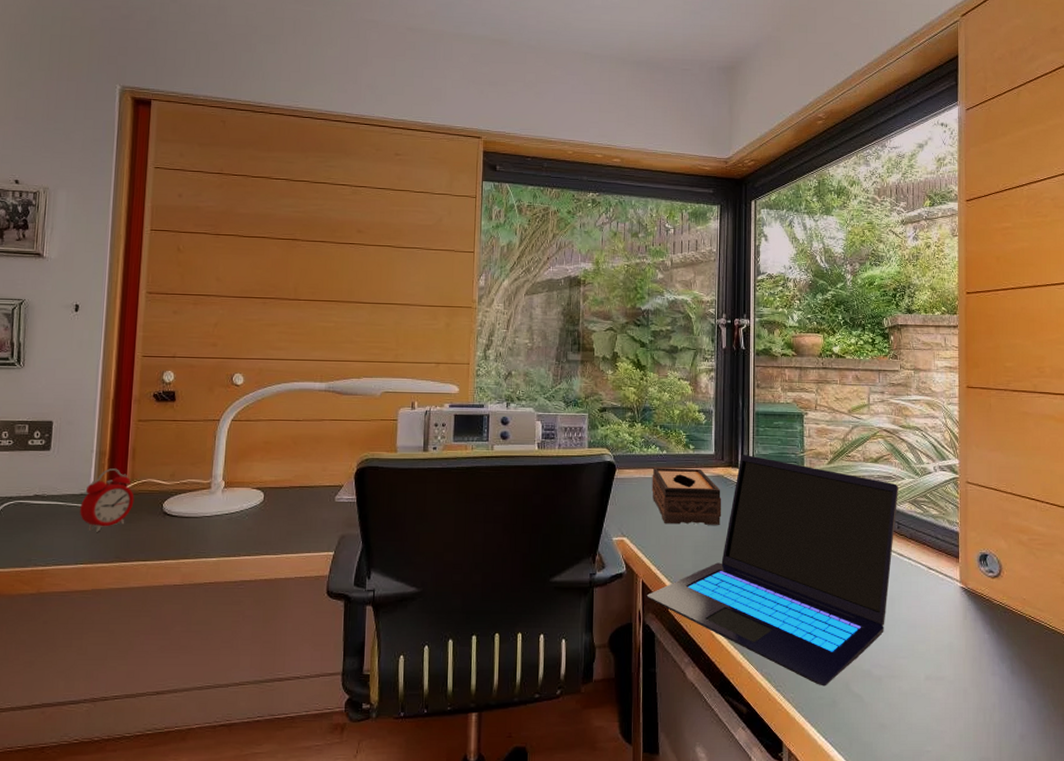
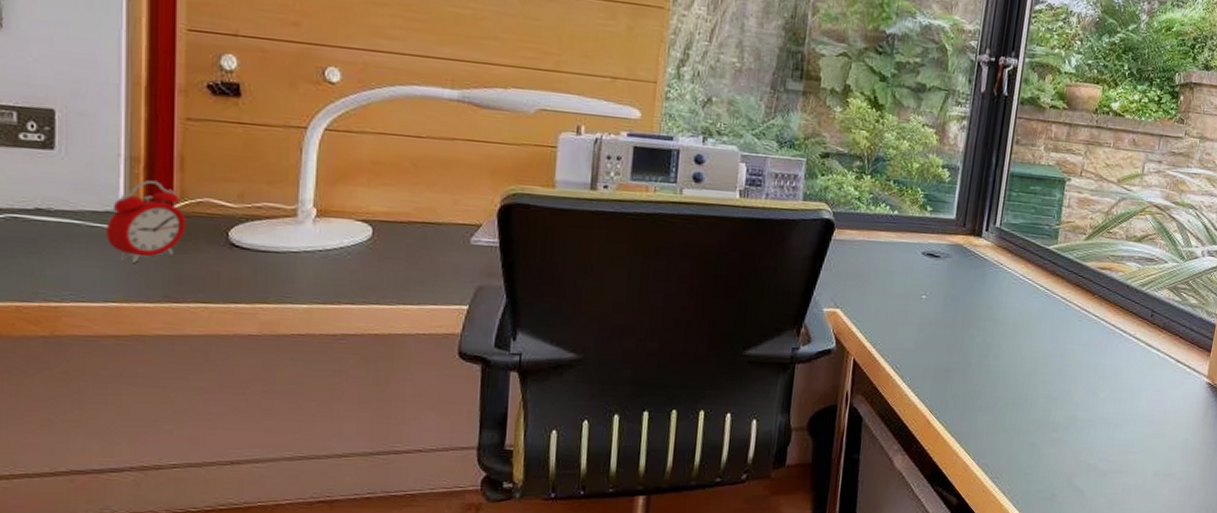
laptop: present [646,454,898,686] -> none [857,221,1160,480]
tissue box: present [652,468,722,525] -> none [875,230,958,301]

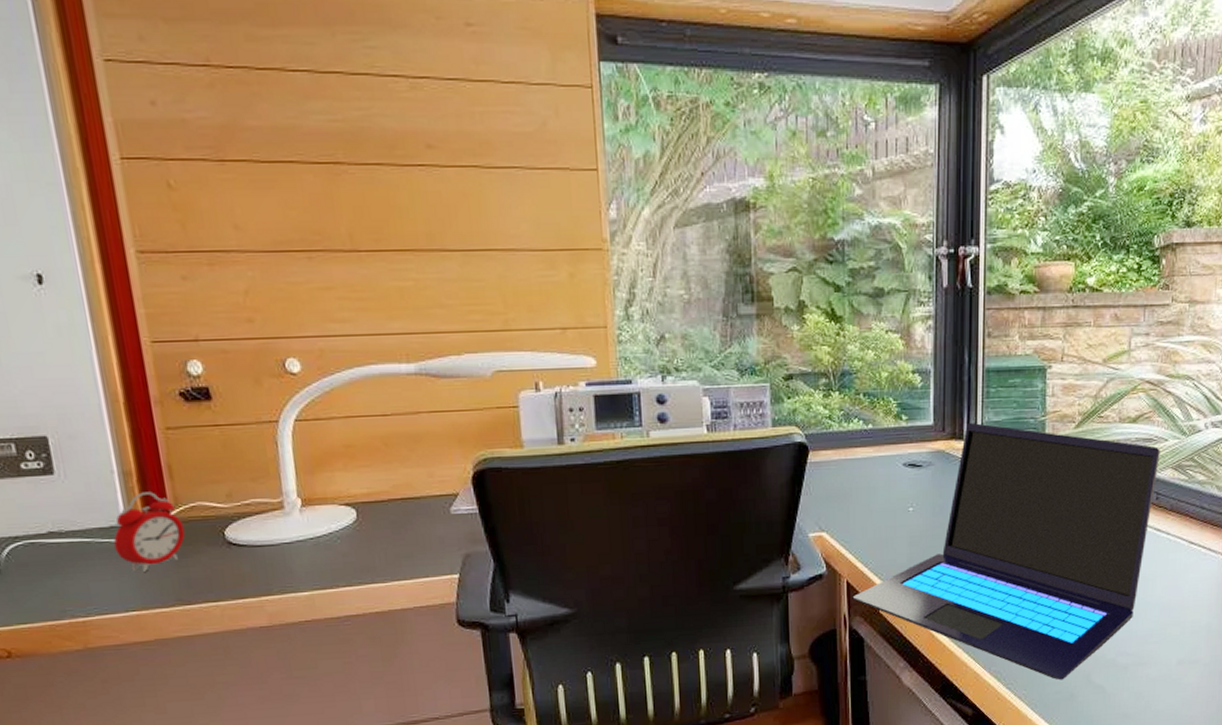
laptop: none [857,221,1160,480] -> present [852,422,1160,680]

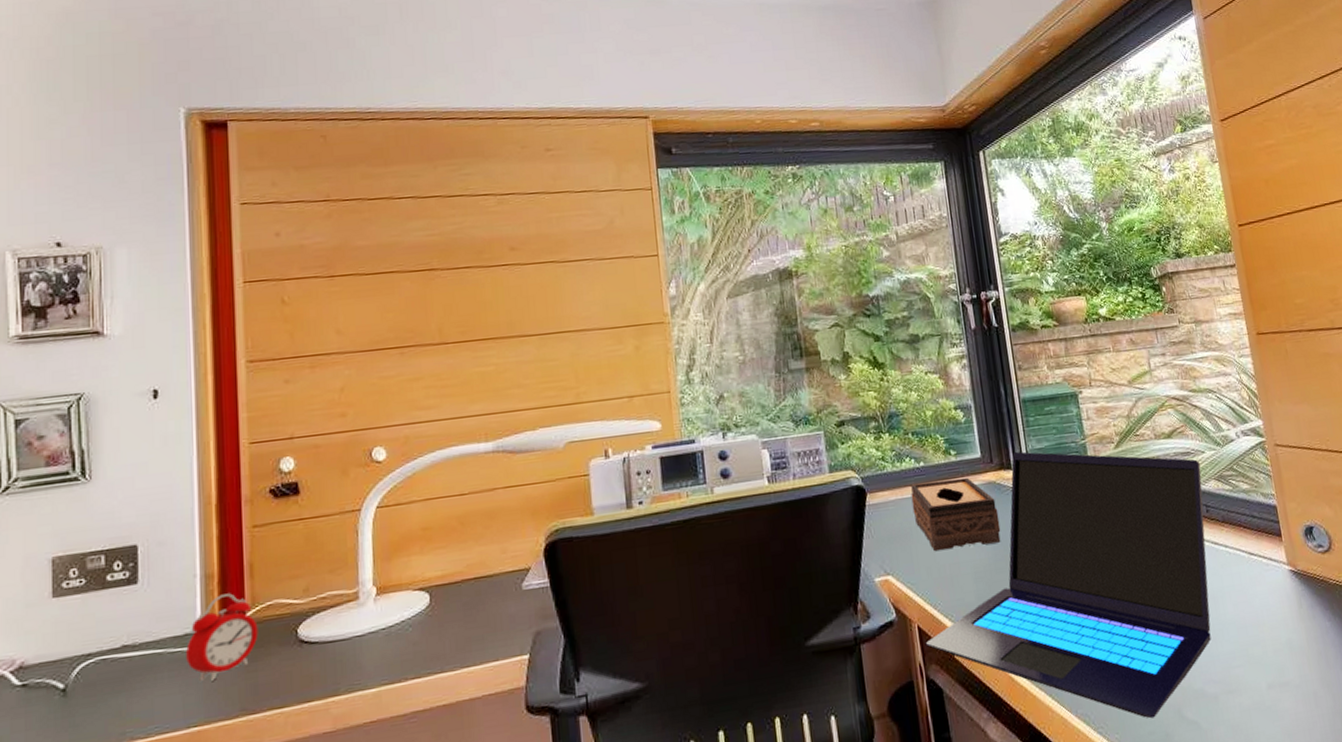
tissue box: none [855,443,943,513] -> present [911,477,1001,551]

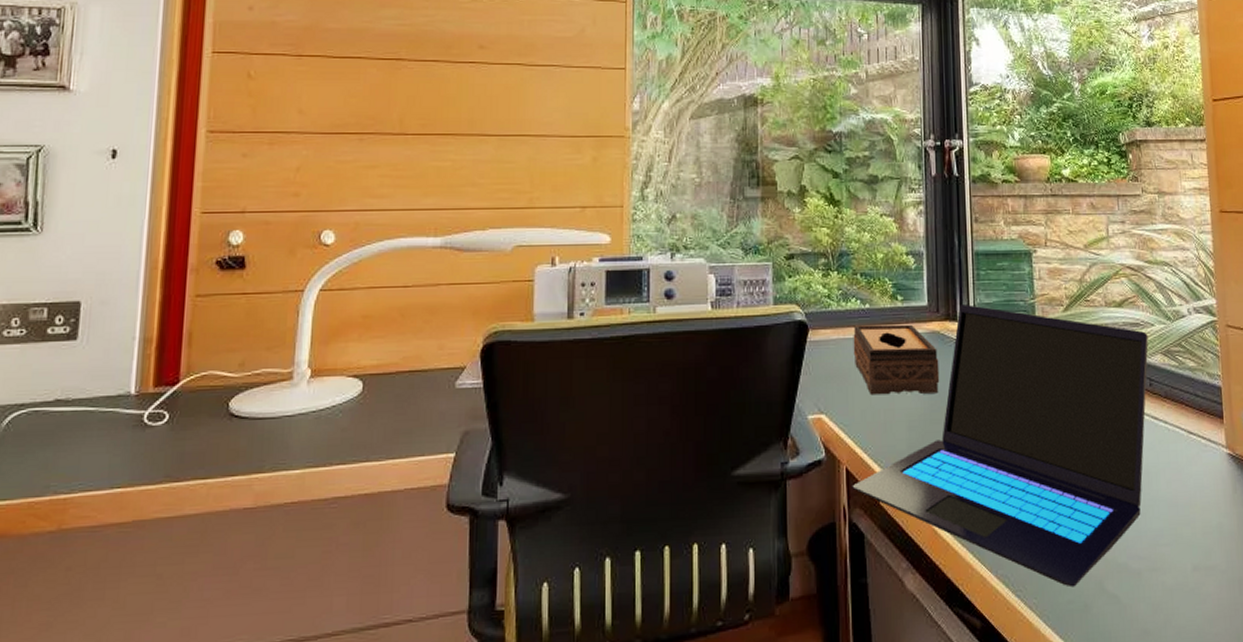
alarm clock: present [186,593,259,681] -> none [117,359,191,444]

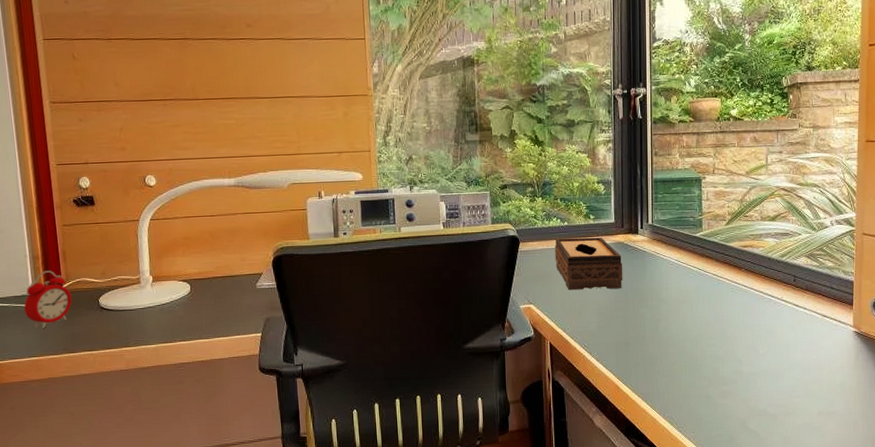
alarm clock: none [117,359,191,444] -> present [24,270,72,328]
laptop: present [852,303,1149,588] -> none [554,220,795,426]

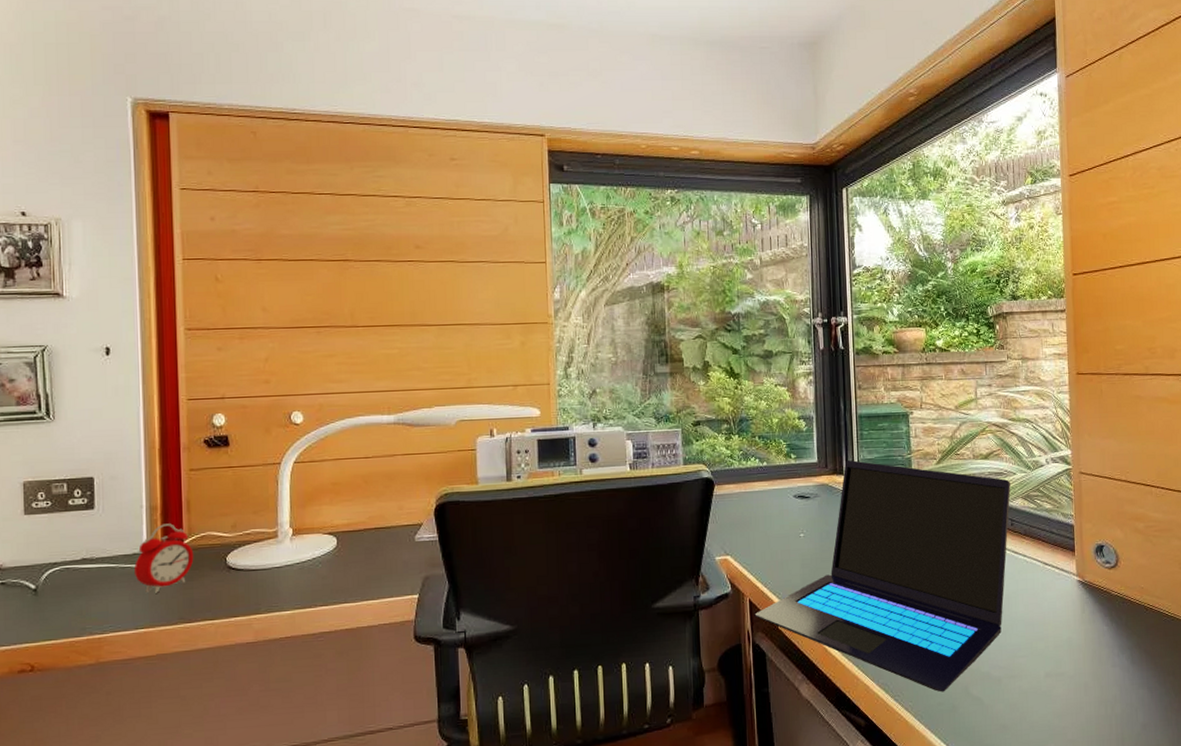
laptop: none [554,220,795,426] -> present [754,459,1011,692]
tissue box: present [554,237,623,290] -> none [753,478,829,539]

